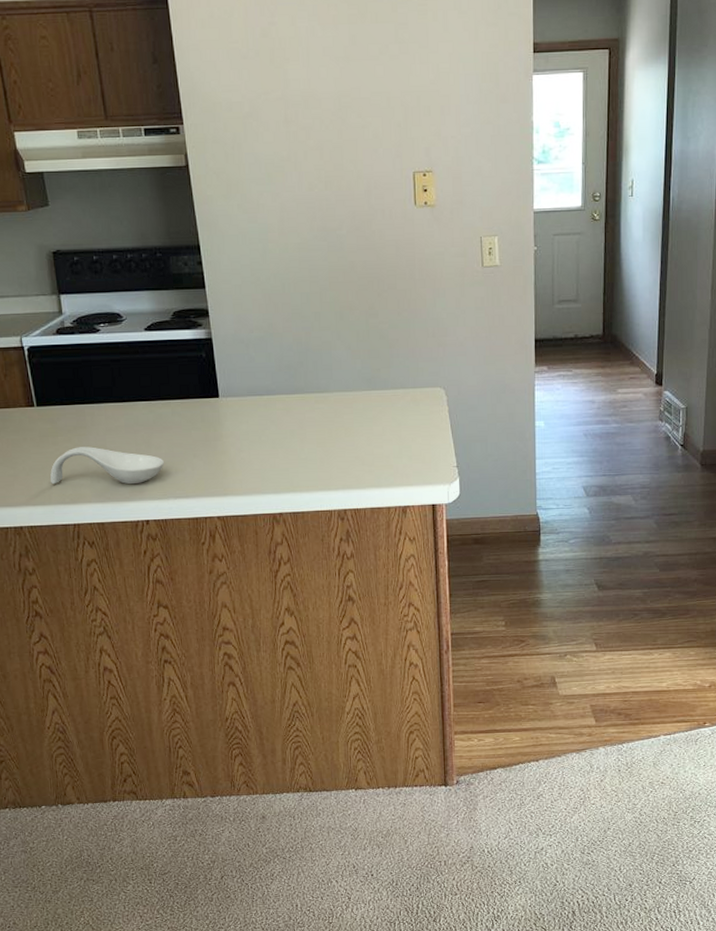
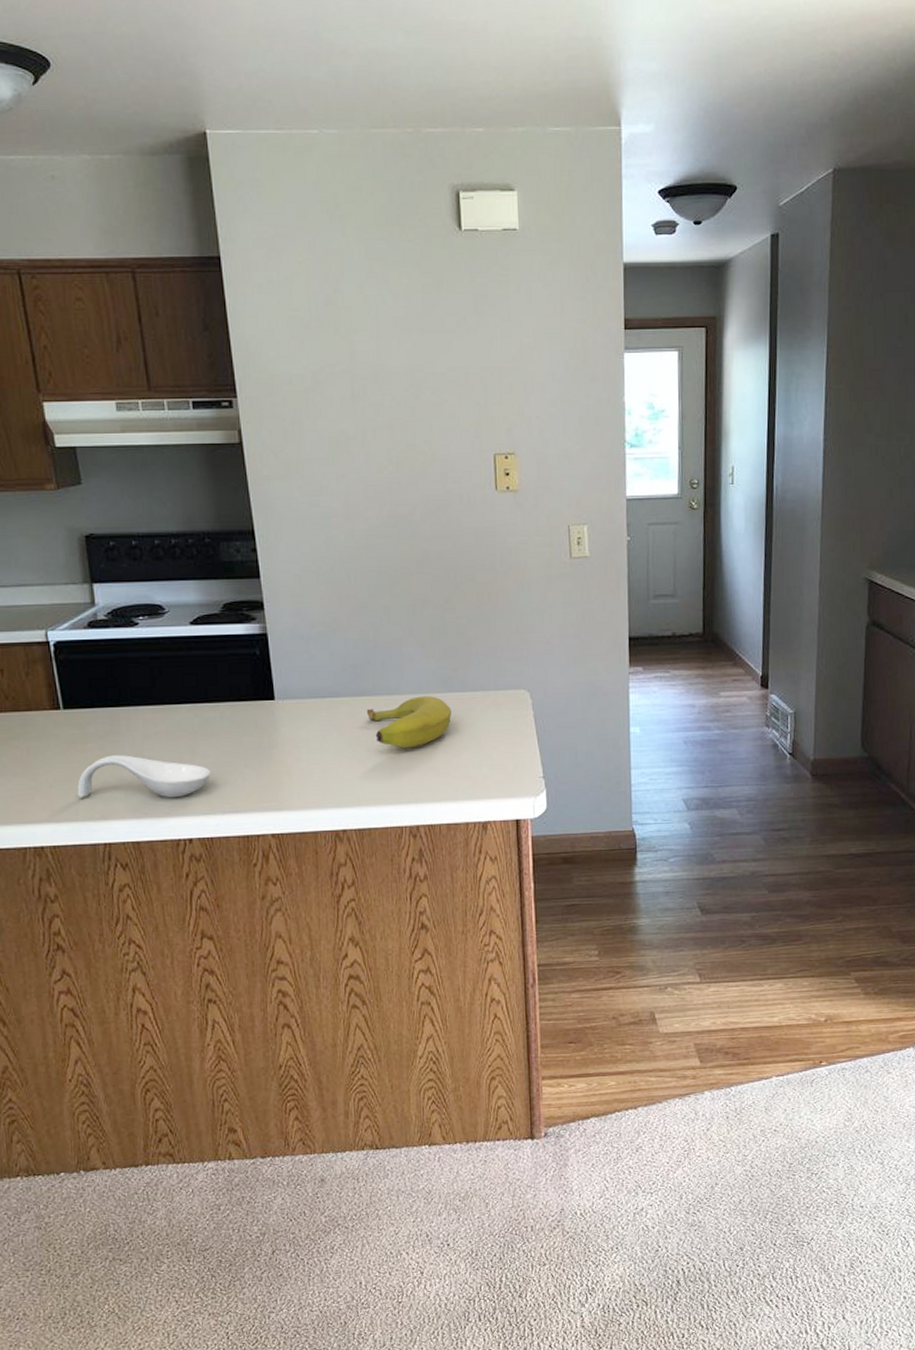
banana: none [299,393,376,440] -> present [366,696,452,748]

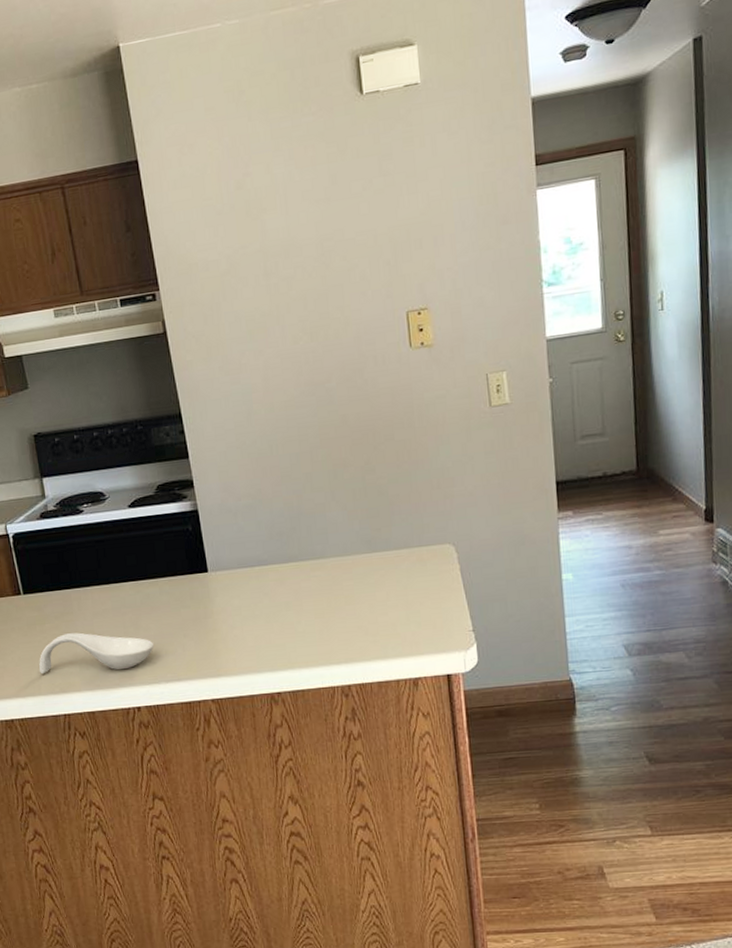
banana: present [366,696,452,748] -> none [294,557,378,610]

